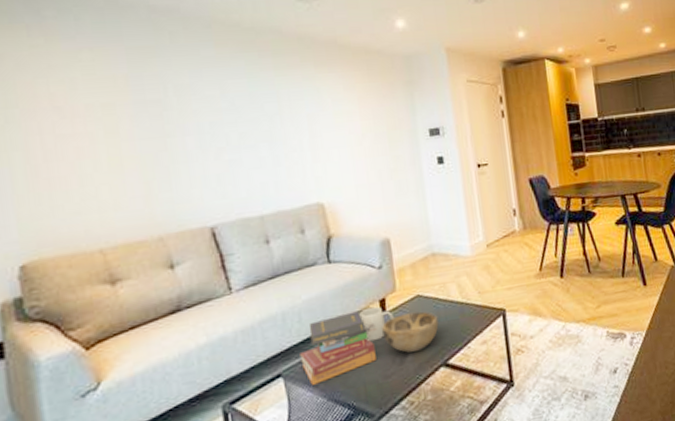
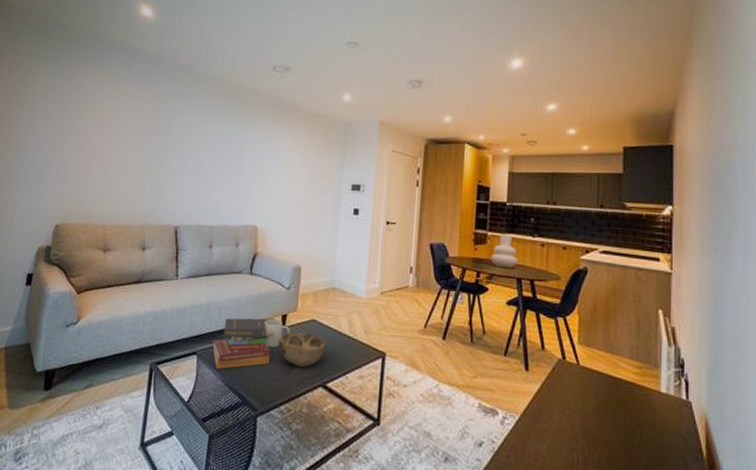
vase: none [592,151,620,189] -> present [490,234,518,269]

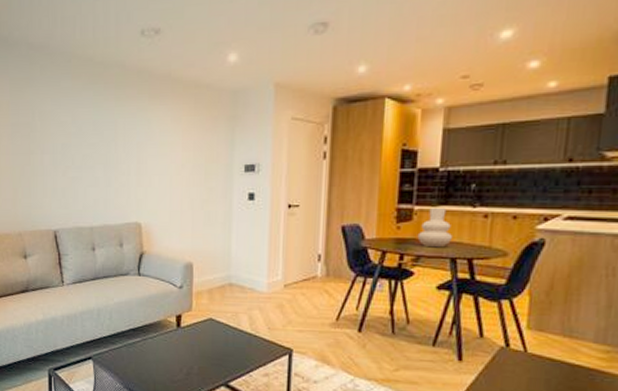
books: present [212,318,270,369] -> none [107,320,167,372]
mug: present [264,318,291,348] -> none [158,320,187,350]
decorative bowl: present [278,332,326,367] -> none [175,332,226,367]

